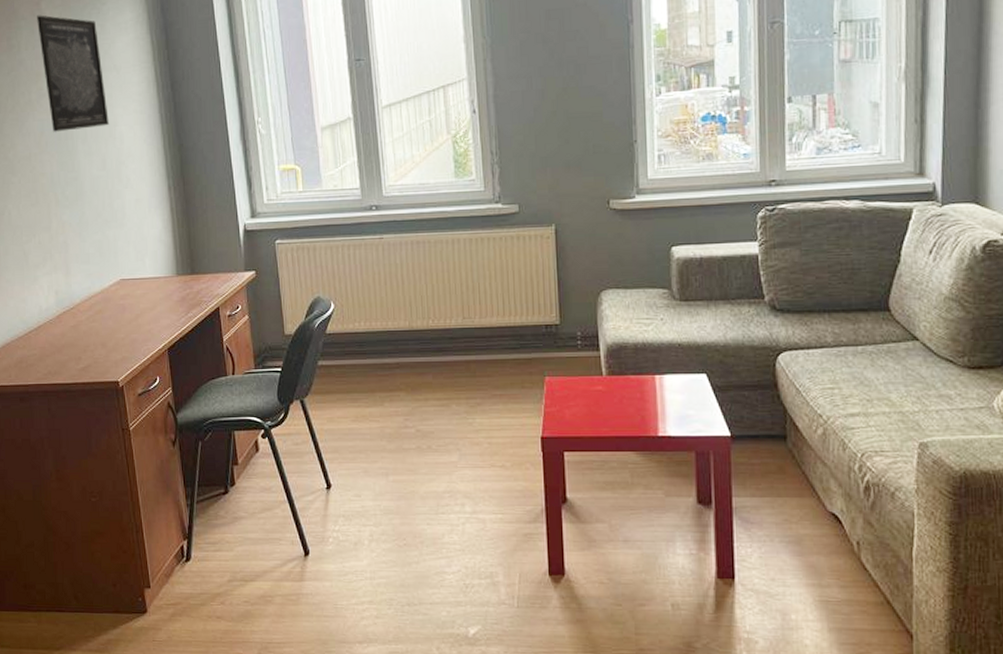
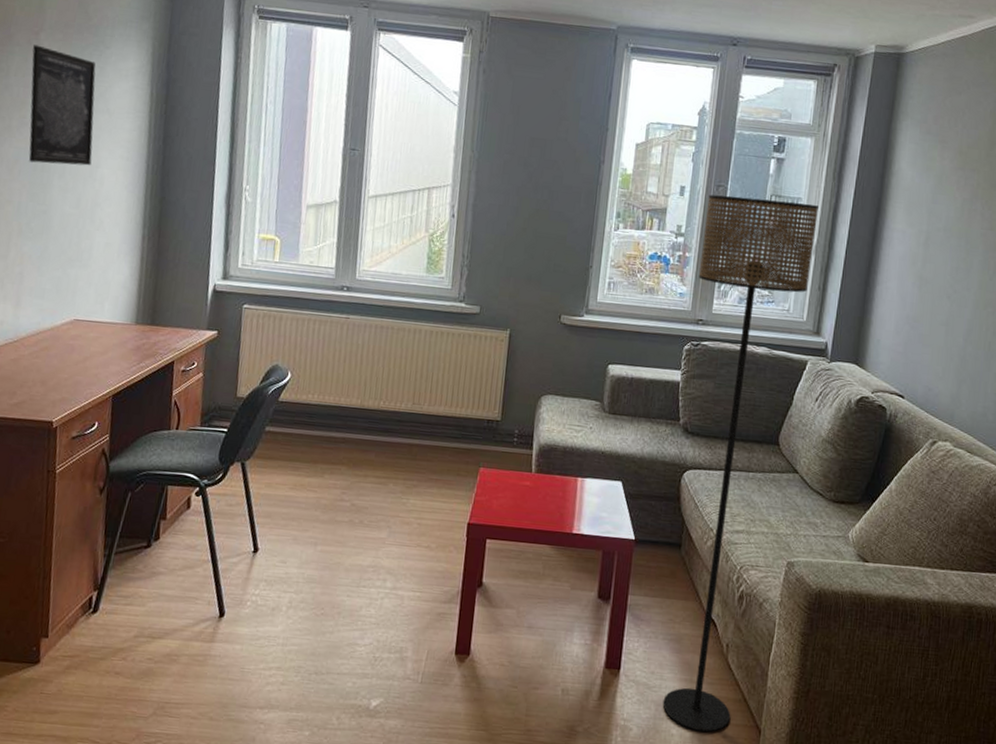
floor lamp: none [762,23,902,640] -> present [662,194,818,732]

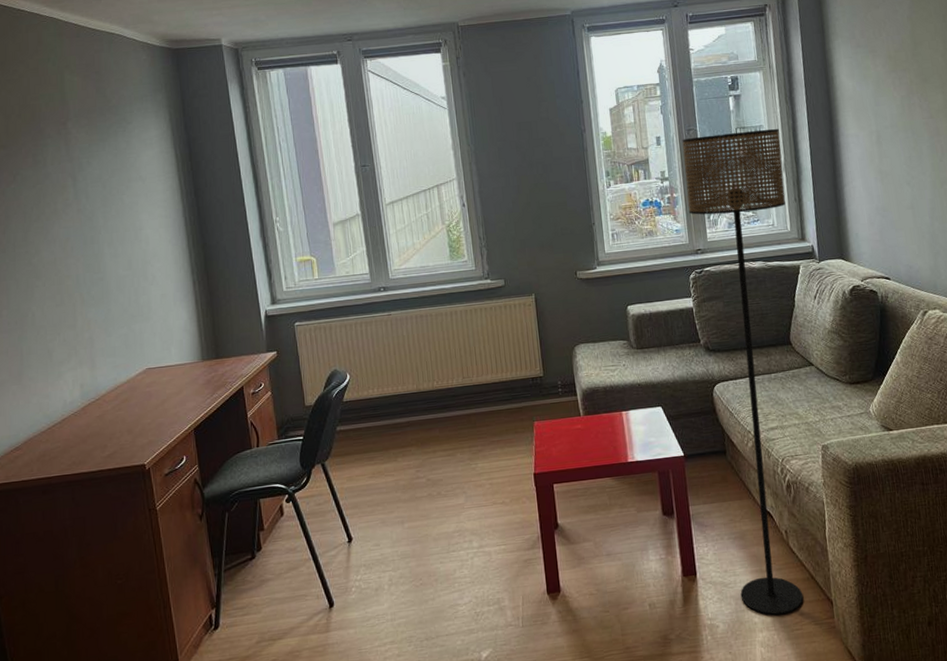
wall art: present [28,44,96,166] -> none [63,133,135,238]

